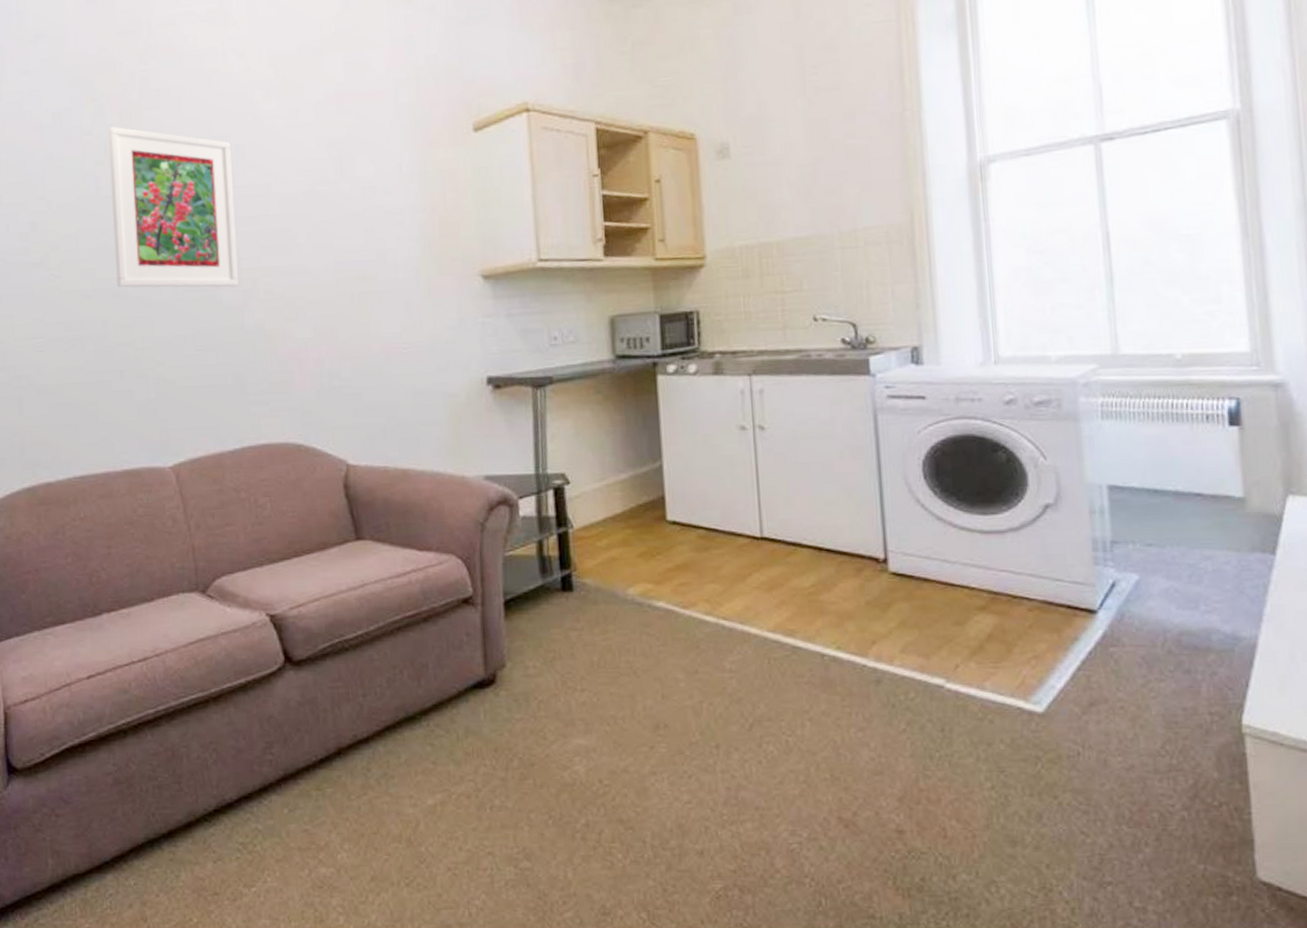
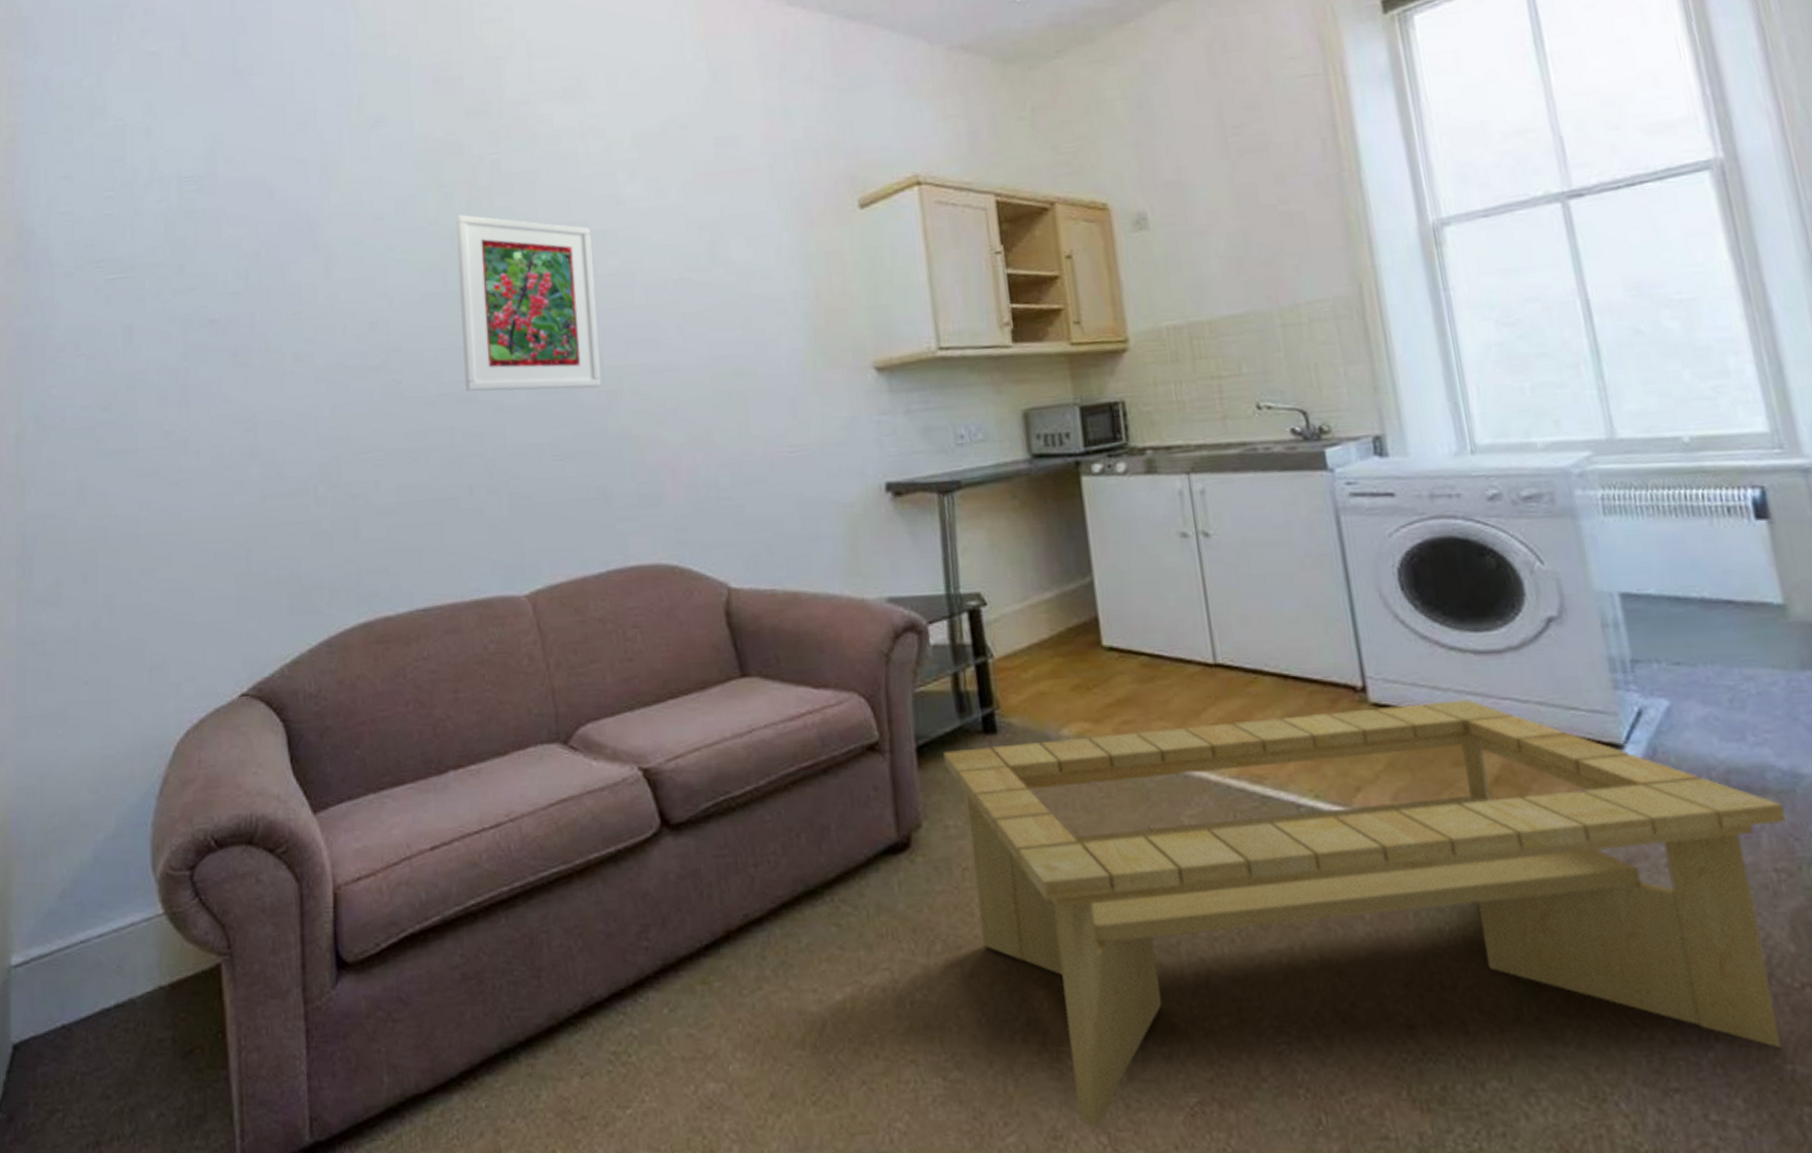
coffee table: none [527,571,1223,907] -> present [943,699,1785,1129]

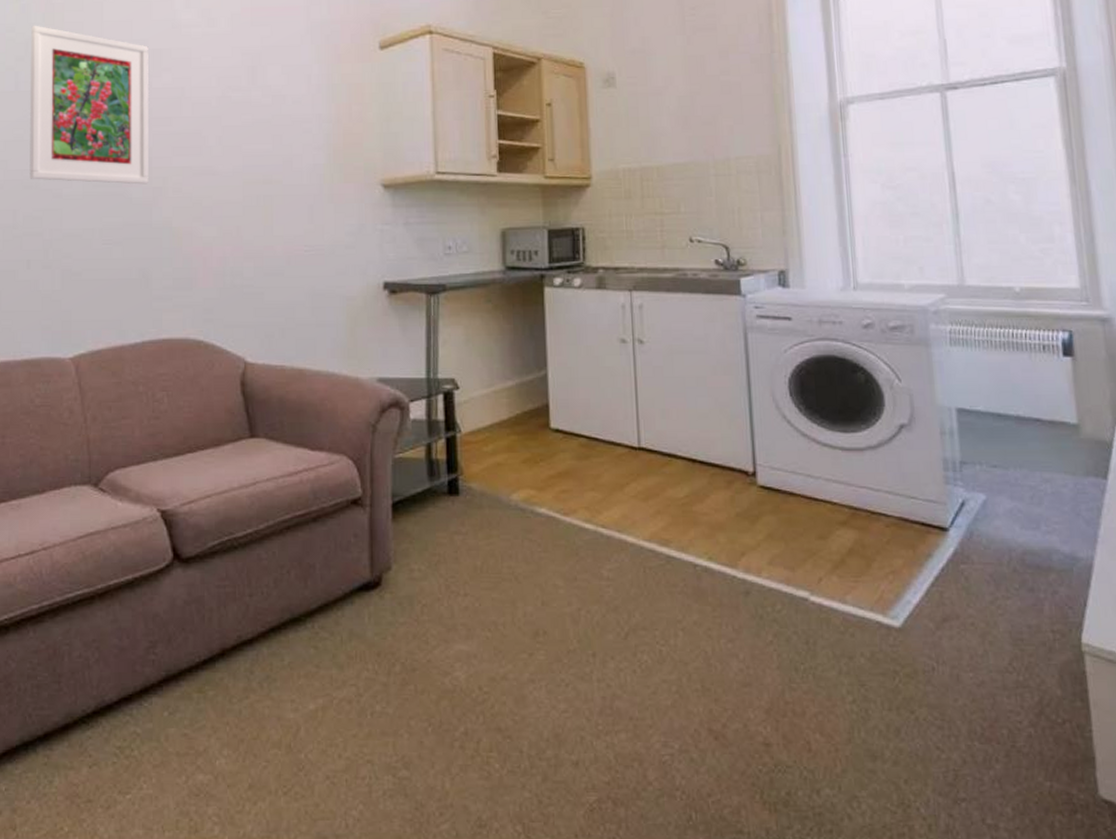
coffee table: present [943,699,1785,1129] -> none [414,486,1063,819]

